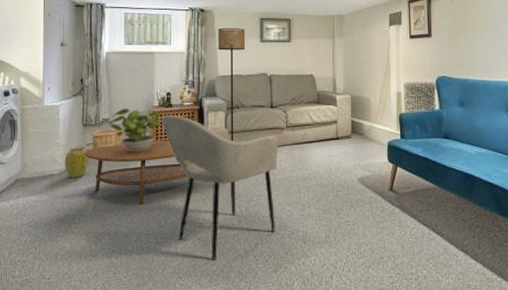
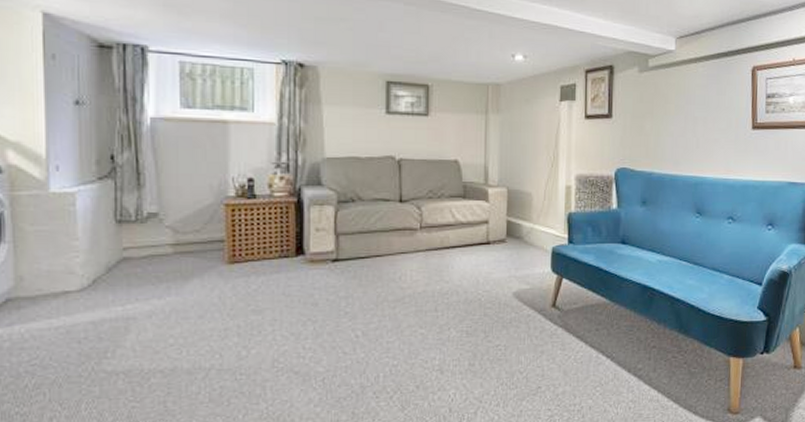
vase: present [64,145,89,178] -> none [87,250,127,296]
coffee table: present [84,140,188,205] -> none [119,243,281,332]
wooden bucket: present [91,128,124,149] -> none [130,226,183,255]
potted plant: present [107,108,160,153] -> none [155,198,238,260]
armchair: present [161,115,278,260] -> none [239,210,409,400]
floor lamp: present [217,27,246,141] -> none [324,91,365,245]

